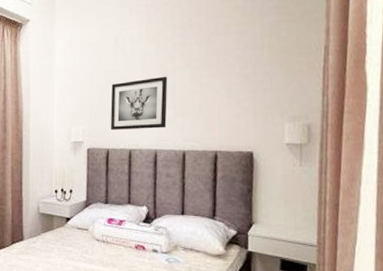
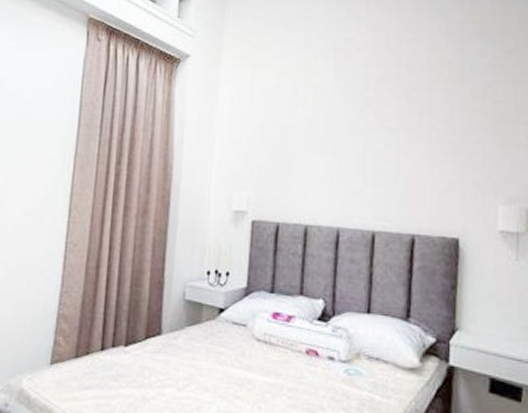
wall art: present [110,76,168,130] -> none [282,137,357,202]

